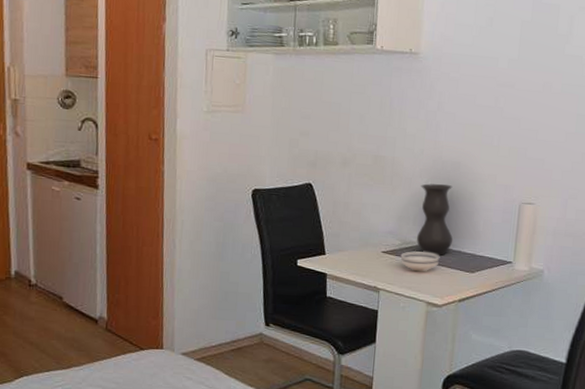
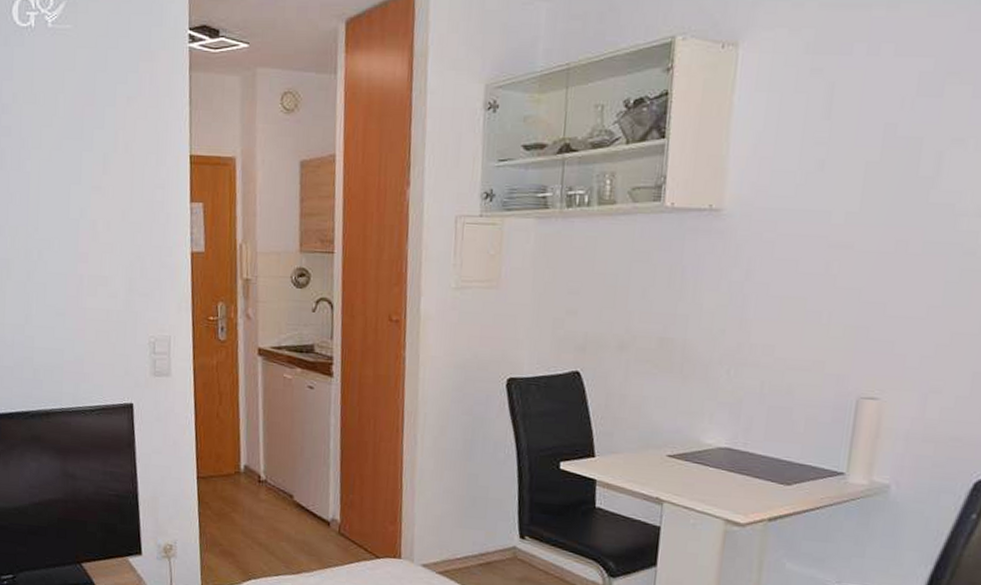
bowl: present [400,251,440,272] -> none [691,455,745,482]
vase: present [416,183,453,257] -> none [712,372,764,464]

